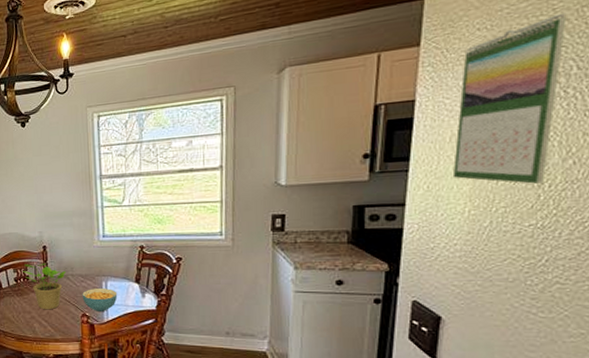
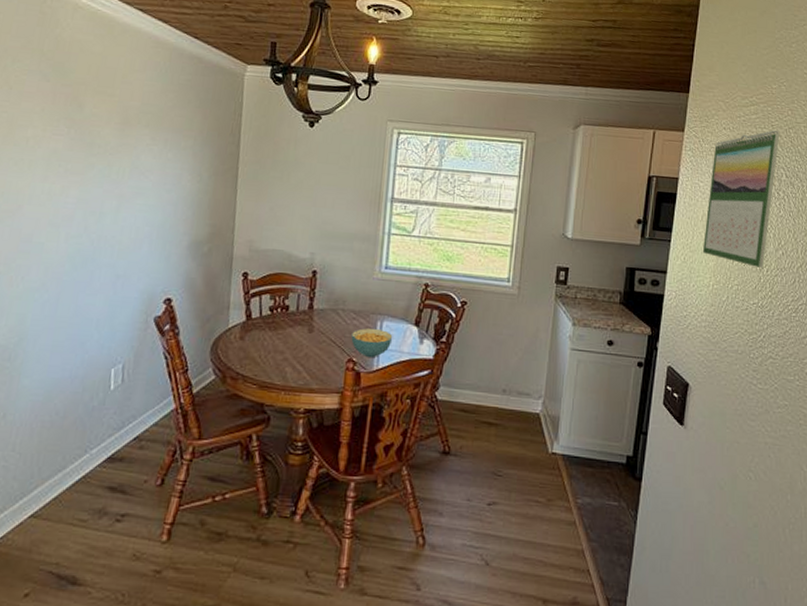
potted plant: present [22,264,67,310] -> none [281,290,337,351]

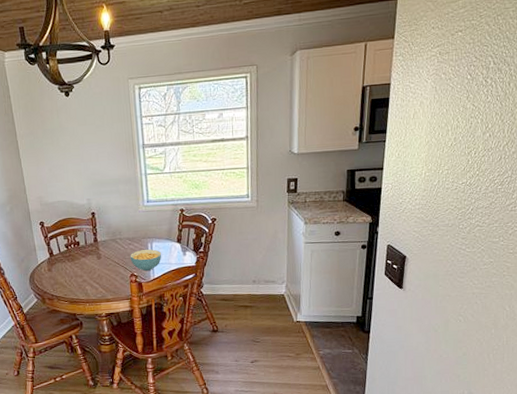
calendar: present [702,130,780,268] -> none [414,19,488,152]

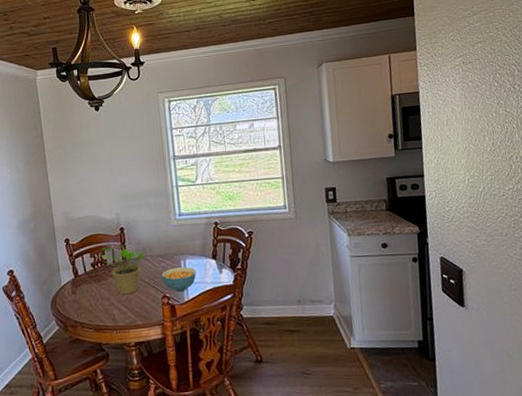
potted plant: none [72,229,115,273] -> present [99,246,145,295]

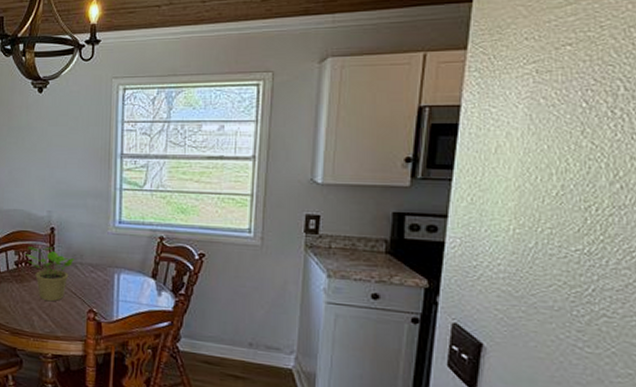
cereal bowl: present [161,267,196,292] -> none [90,281,131,308]

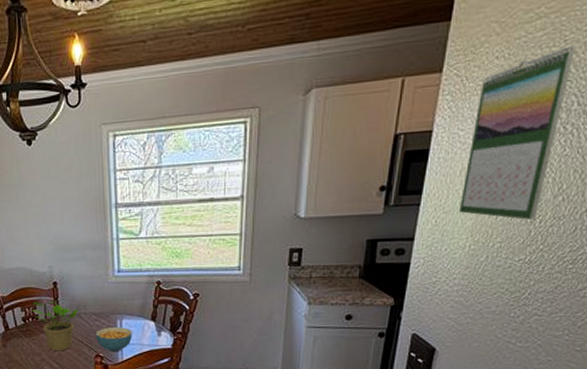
cereal bowl: none [90,281,131,308] -> present [95,327,133,351]
calendar: none [497,31,614,206] -> present [458,45,576,220]

